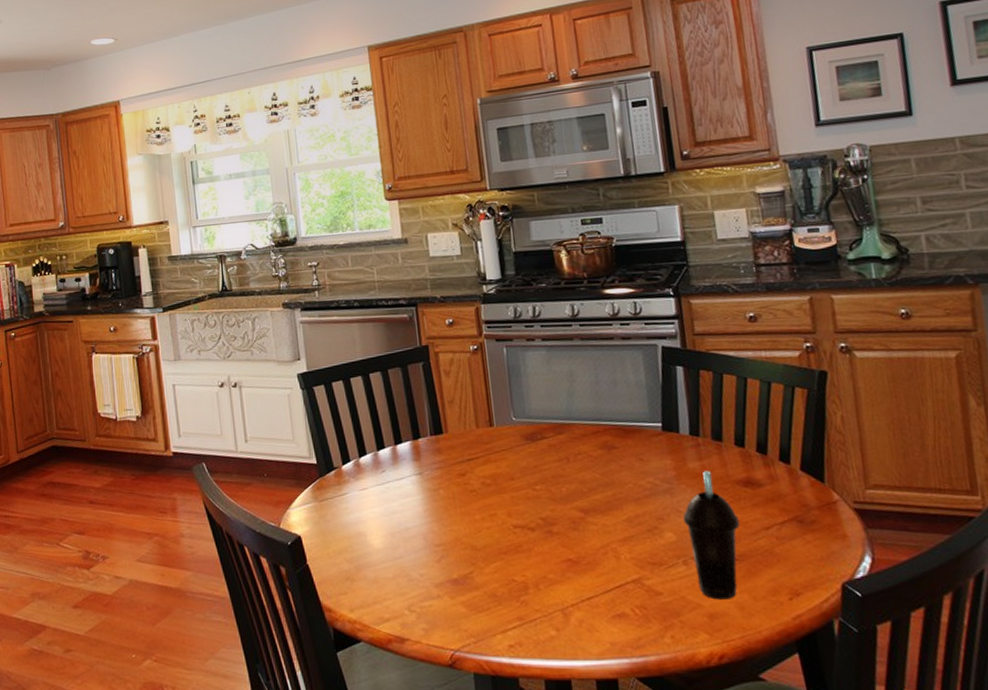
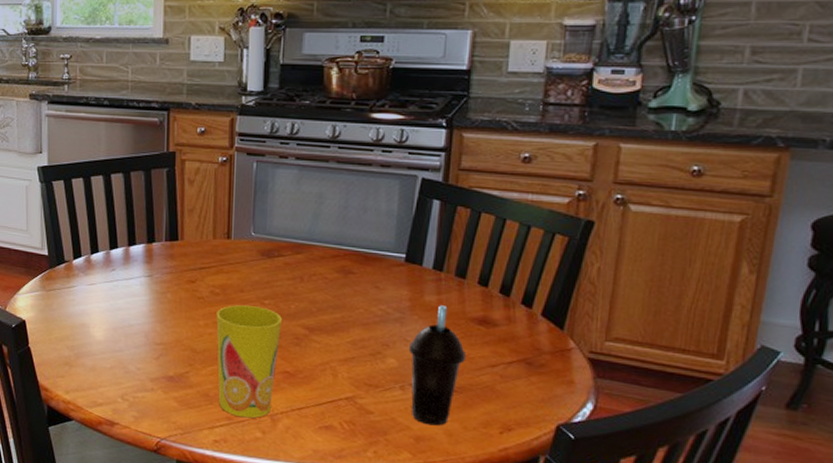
cup: none [491,493,561,616] -> present [216,305,282,418]

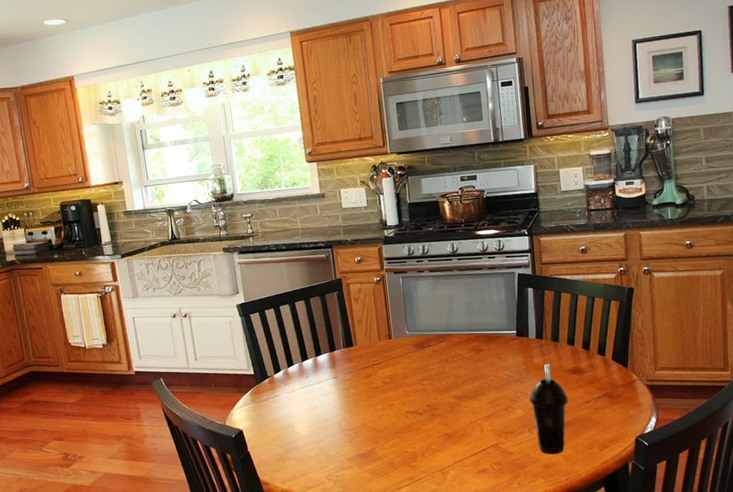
cup: present [216,305,282,418] -> none [389,387,440,476]

